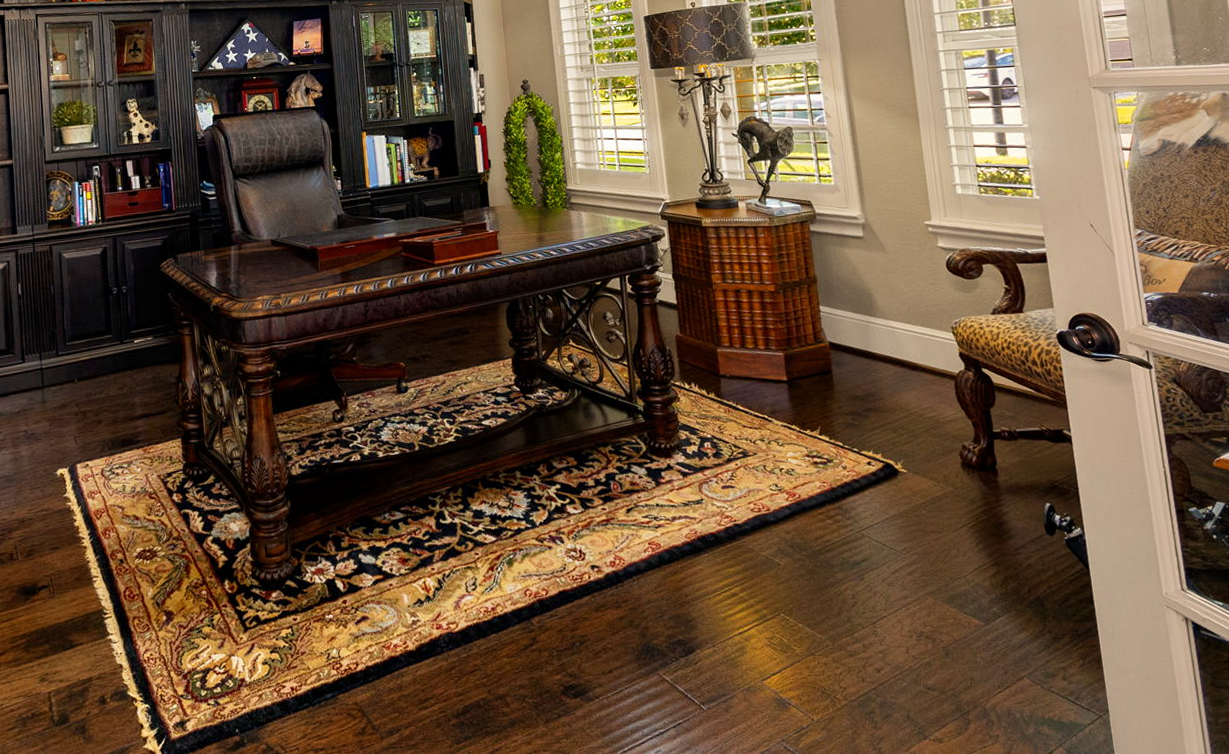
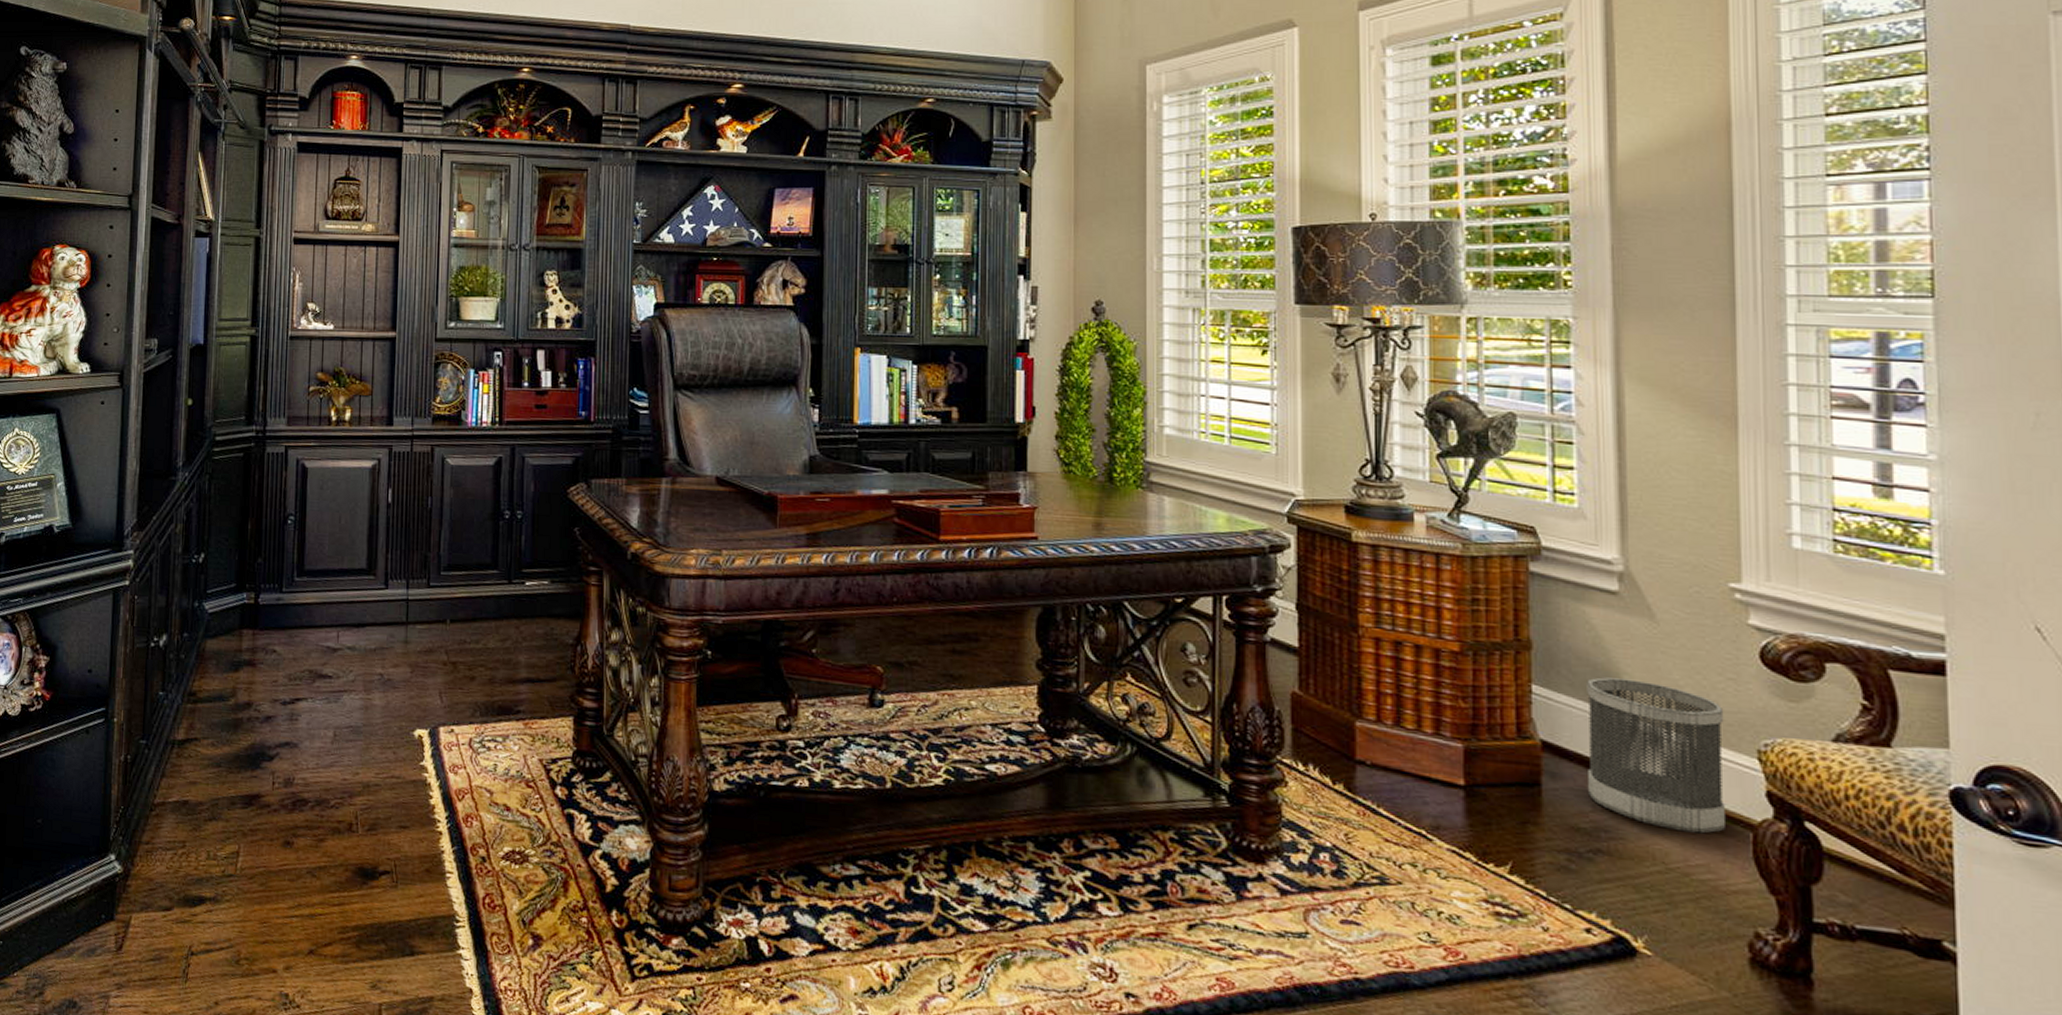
wastebasket: none [851,293,939,388] -> present [1587,677,1725,834]

